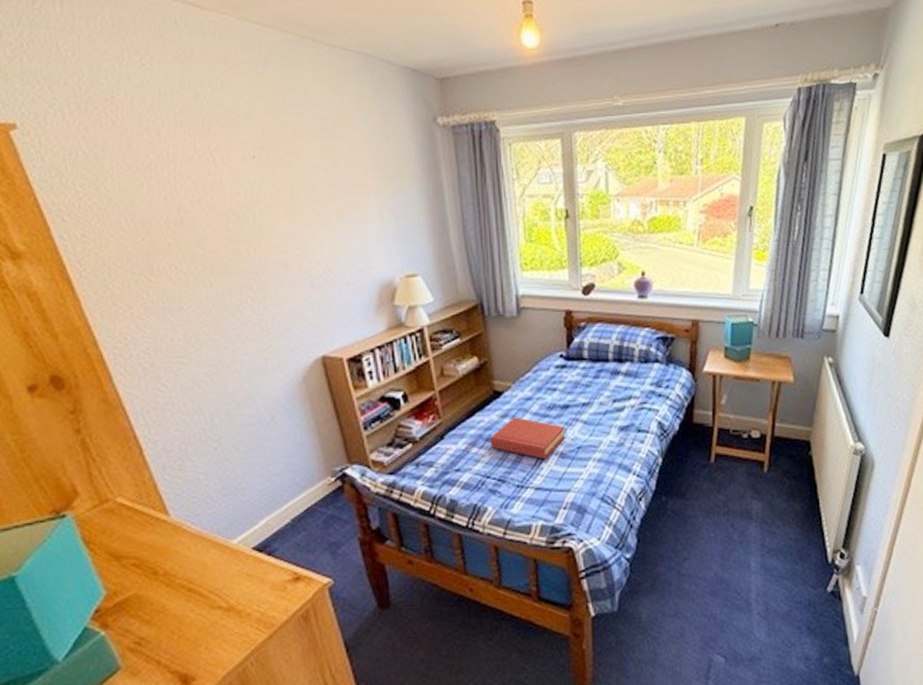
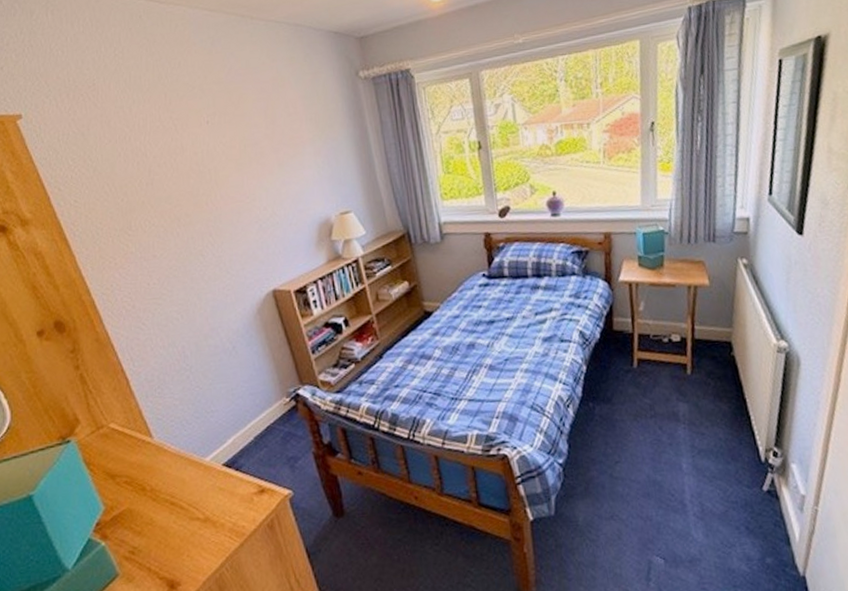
hardback book: present [489,417,565,460] -> none [423,334,493,373]

